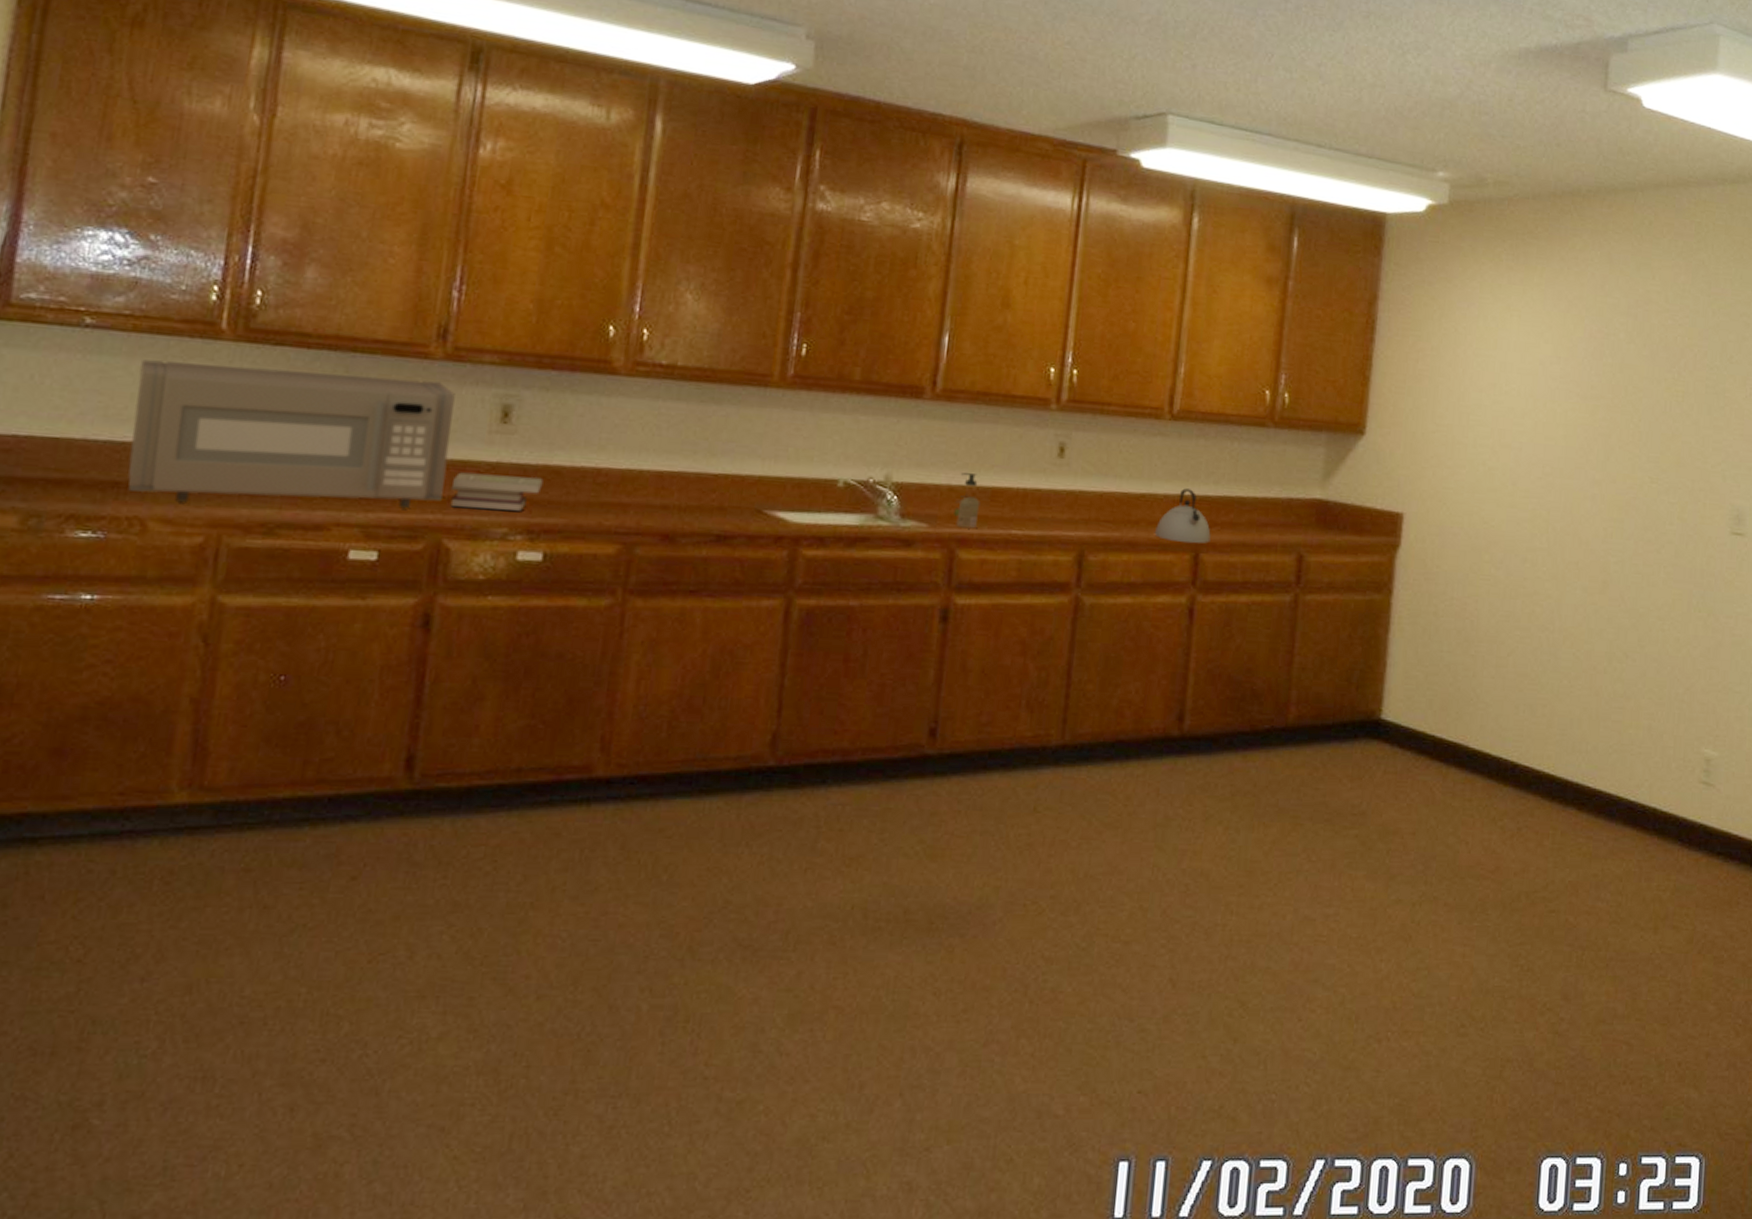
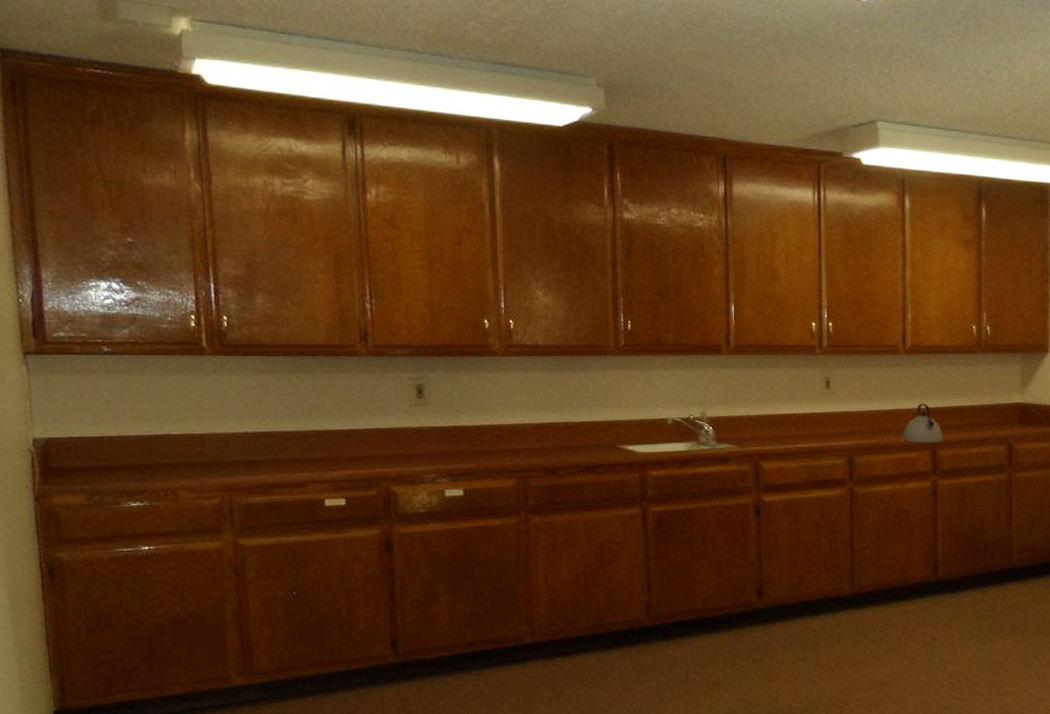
microwave: present [128,359,455,508] -> none [150,372,384,475]
books: present [450,472,544,513] -> none [389,436,455,463]
soap dispenser: present [954,472,981,529] -> none [755,405,773,446]

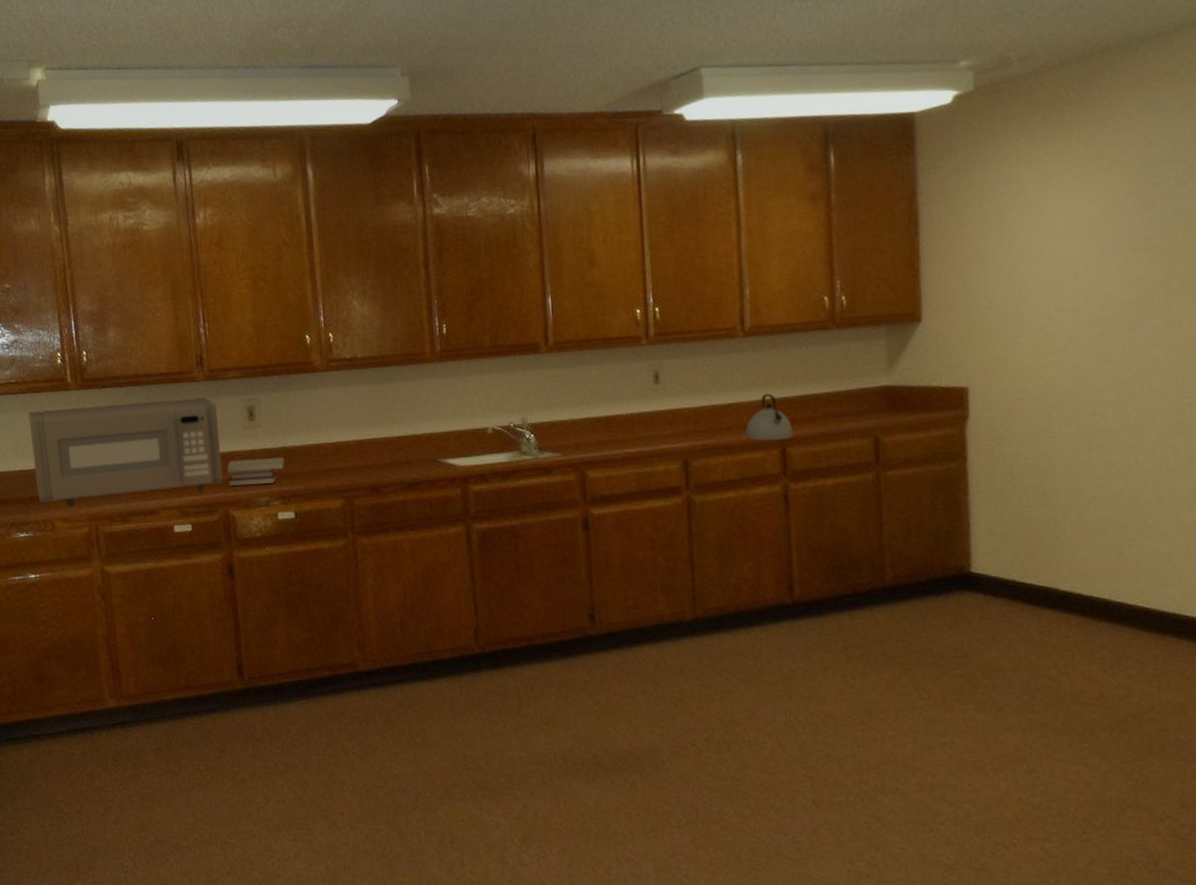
microwave: none [150,372,384,475] -> present [28,397,223,505]
books: none [389,436,455,463] -> present [227,457,285,487]

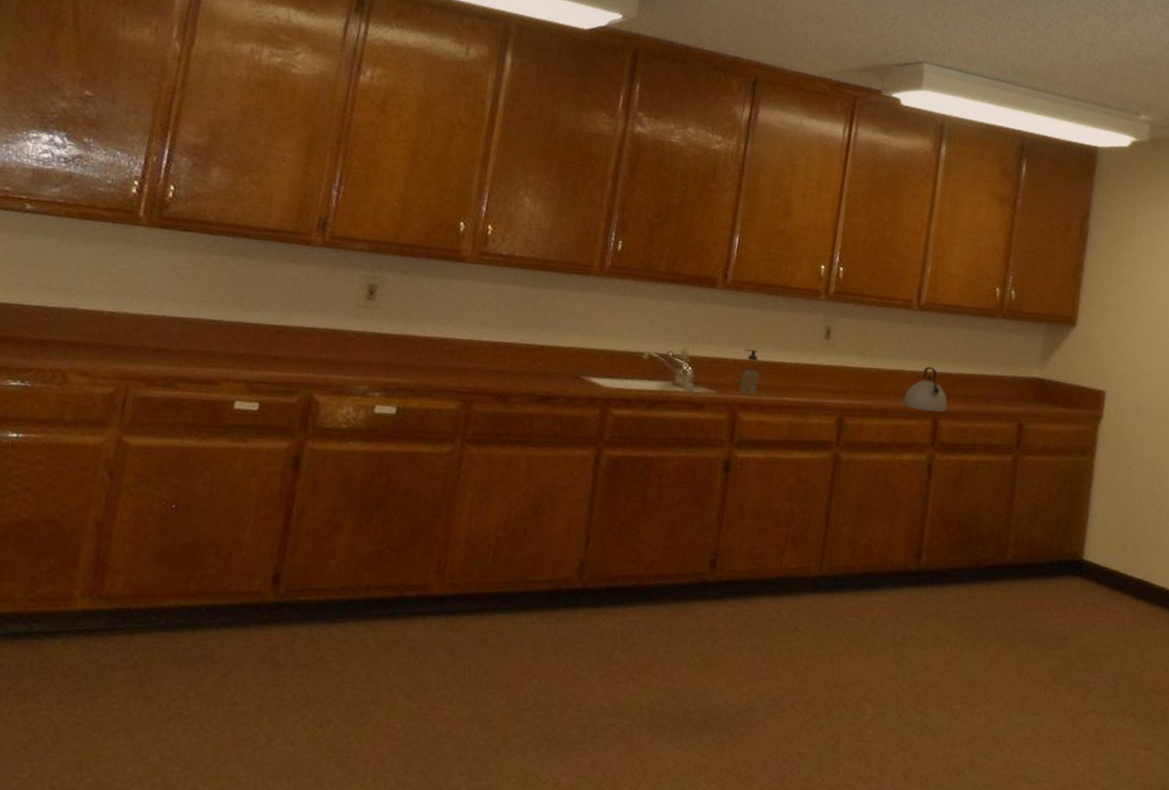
microwave: present [28,397,223,505] -> none [53,240,330,367]
books: present [227,457,285,487] -> none [321,339,400,374]
soap dispenser: none [579,406,599,453] -> present [737,348,760,396]

